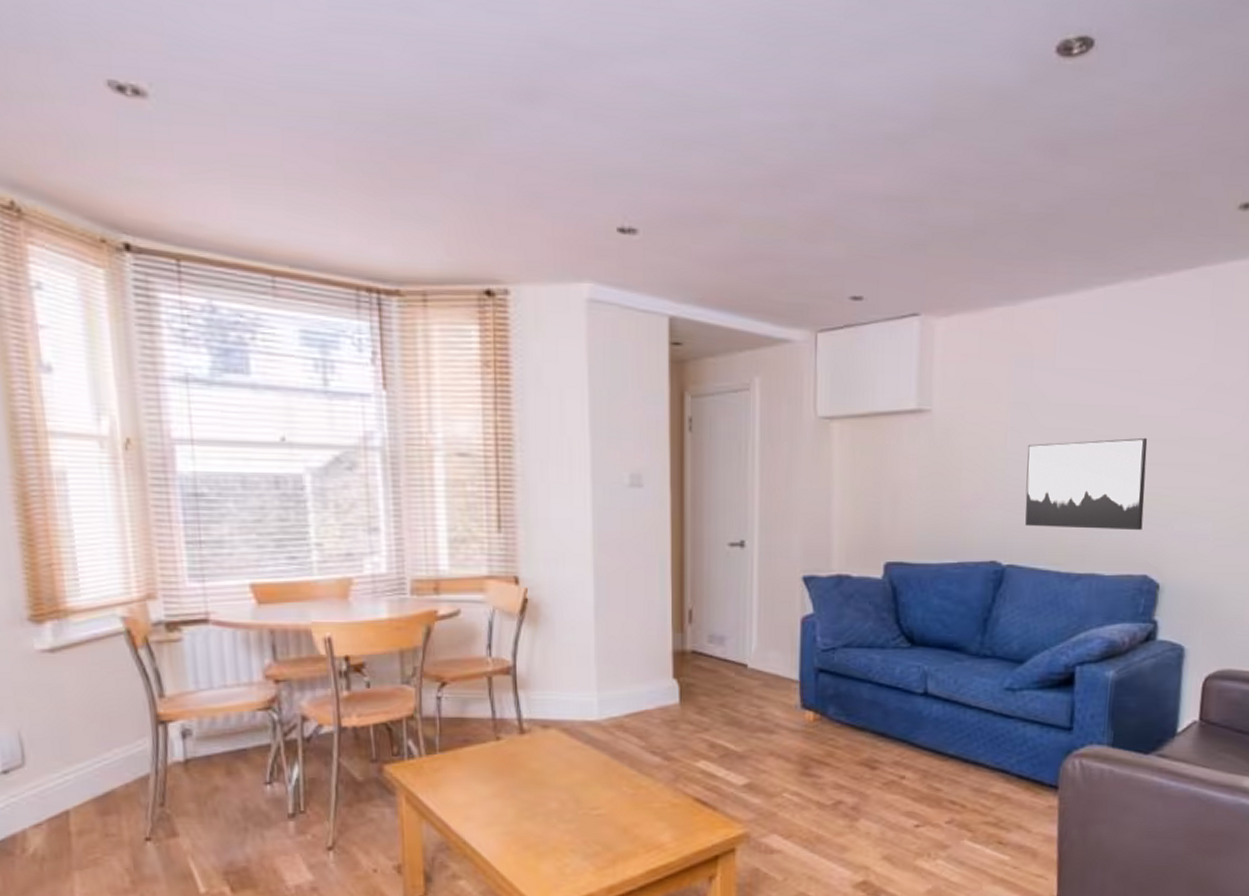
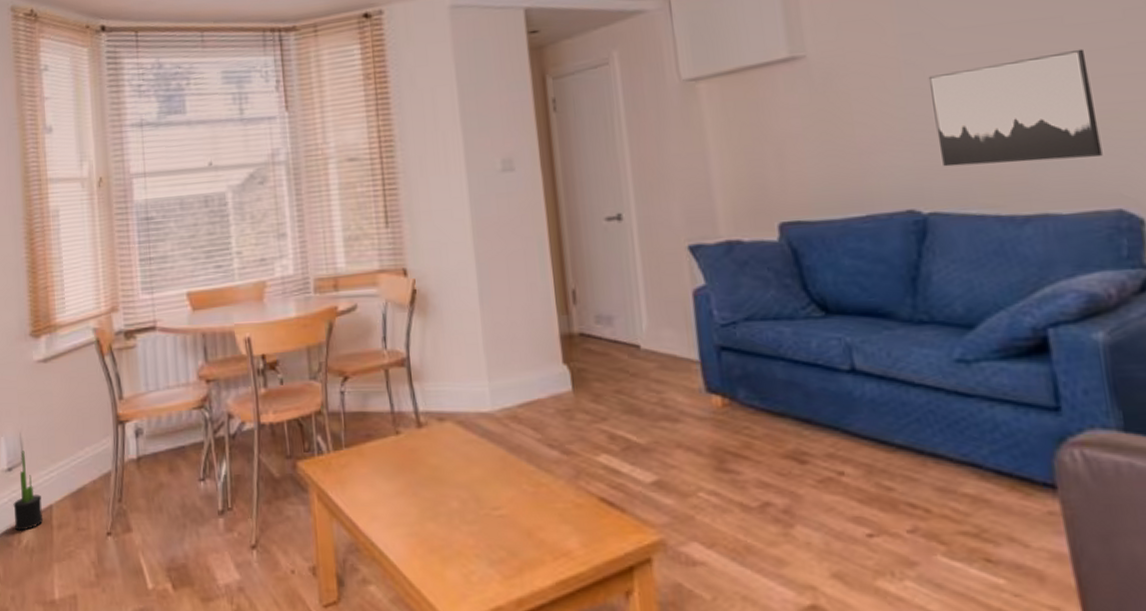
decorative plant: none [12,751,57,839] -> present [13,451,44,531]

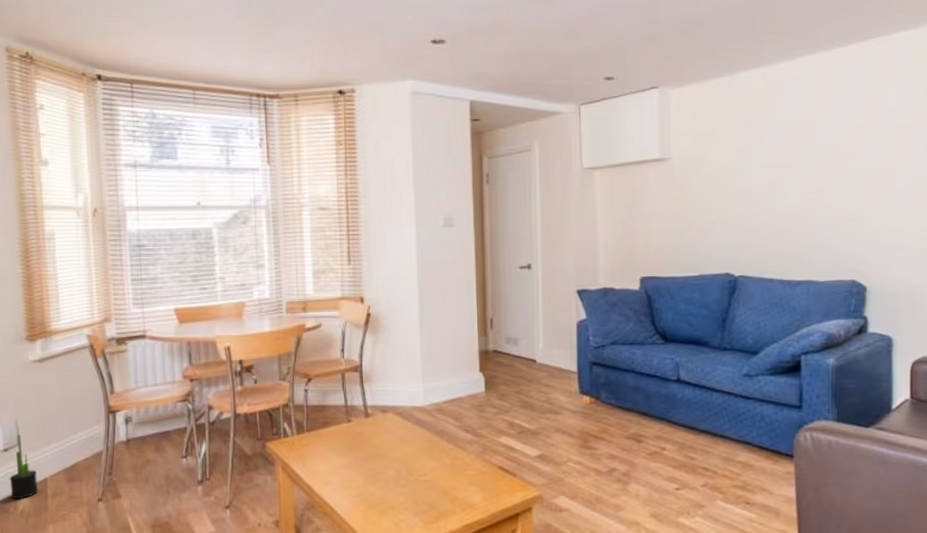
wall art: present [928,48,1103,167] -> none [749,170,849,245]

